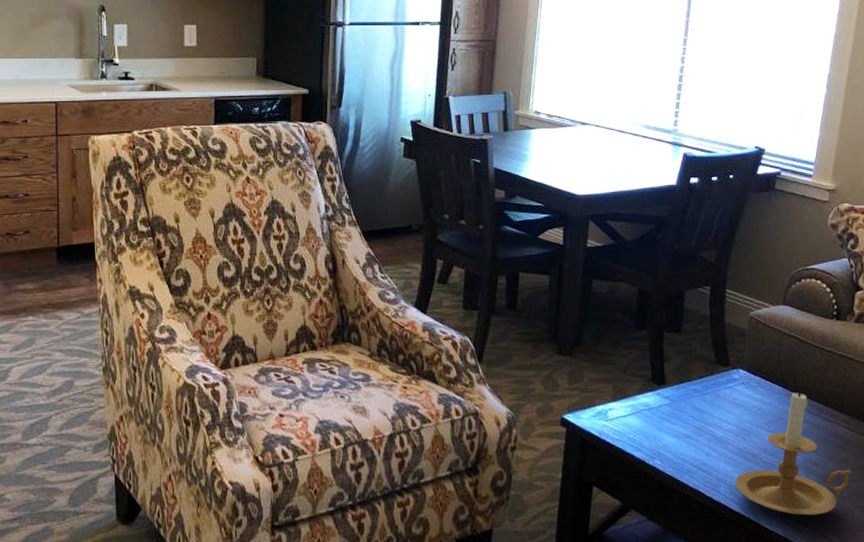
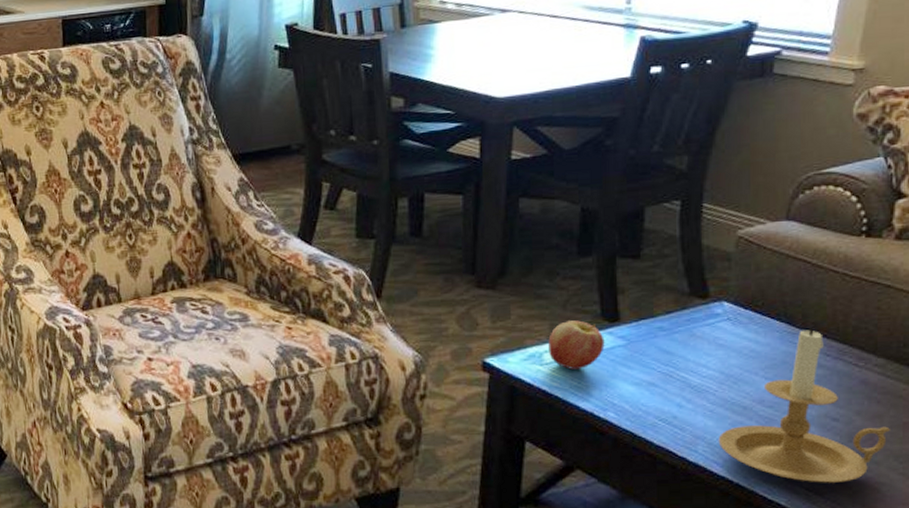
apple: none [612,383,654,425] -> present [548,320,605,371]

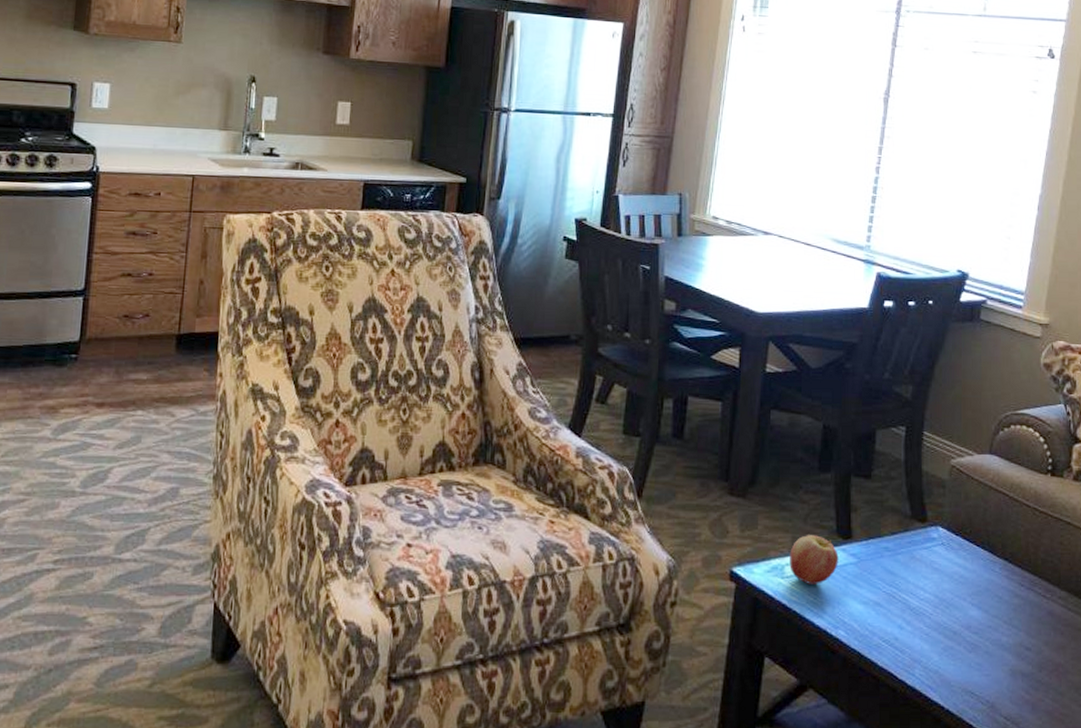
candle holder: present [718,327,890,483] -> none [932,557,1071,712]

